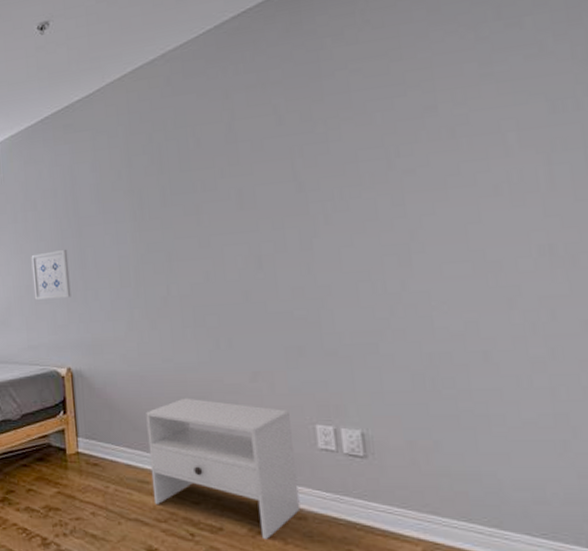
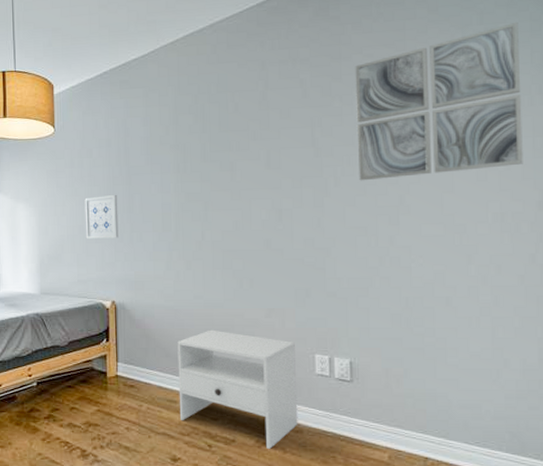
wall art: none [339,13,574,217] -> present [355,23,523,181]

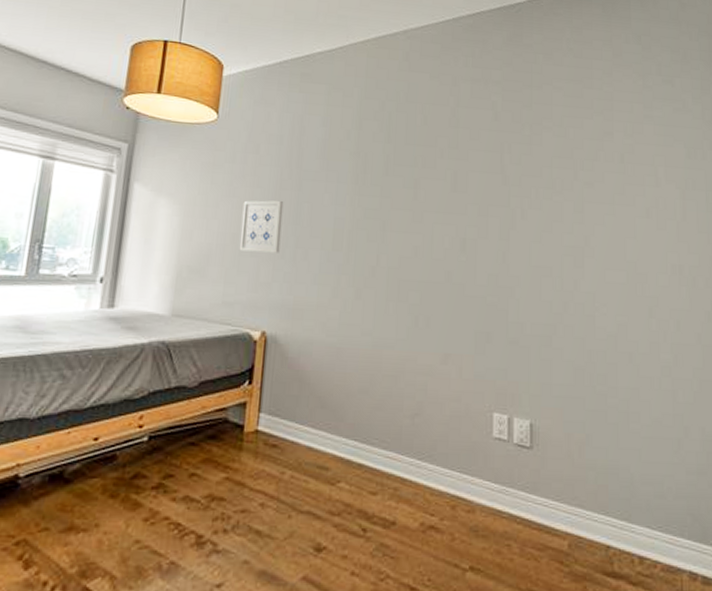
nightstand: present [177,329,298,449] -> none [330,375,472,534]
wall art: present [355,23,523,181] -> none [545,79,698,218]

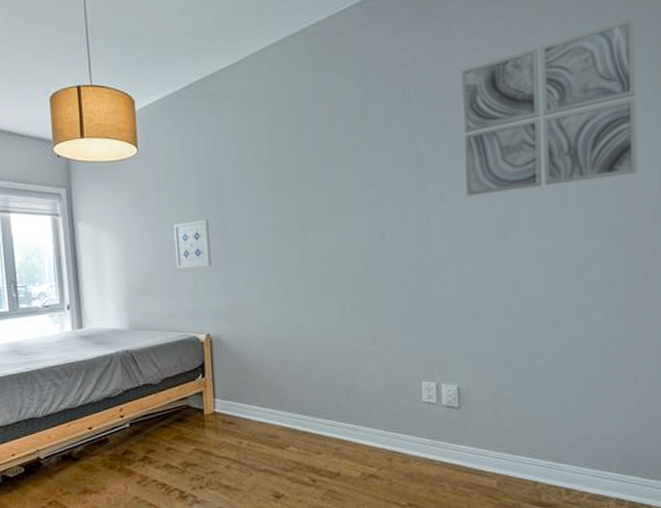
wall art: none [545,79,698,218] -> present [461,19,637,196]

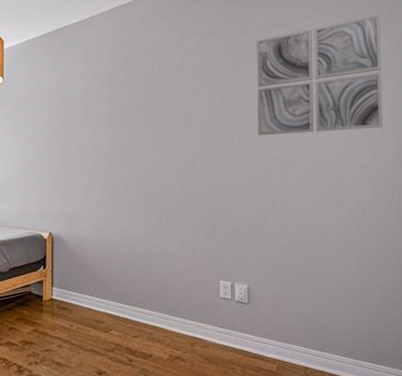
wall art: present [173,219,212,268] -> none [28,139,57,177]

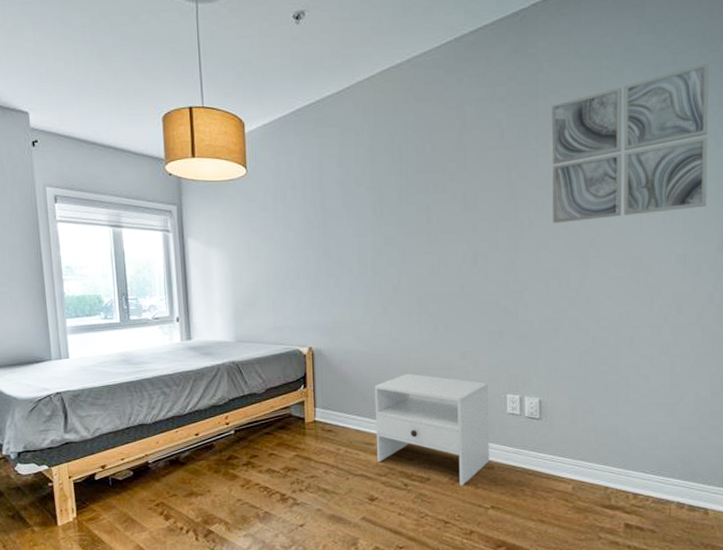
nightstand: none [105,259,205,362] -> present [374,373,490,485]

